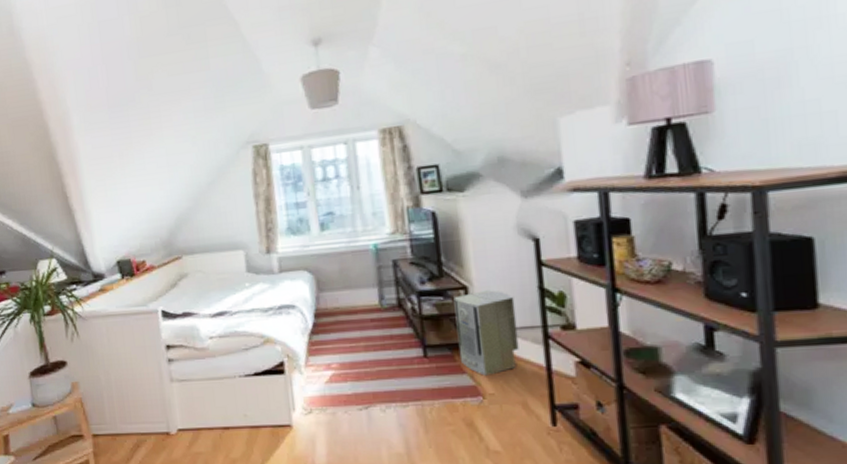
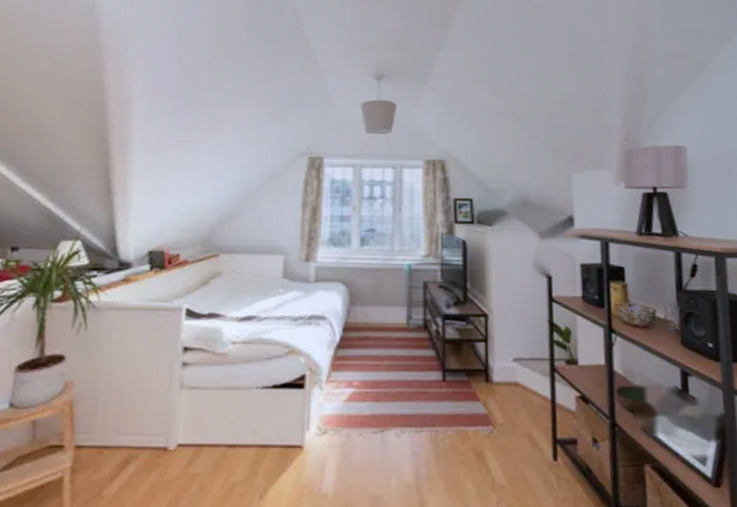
air purifier: present [453,290,519,376] -> none [475,320,529,405]

